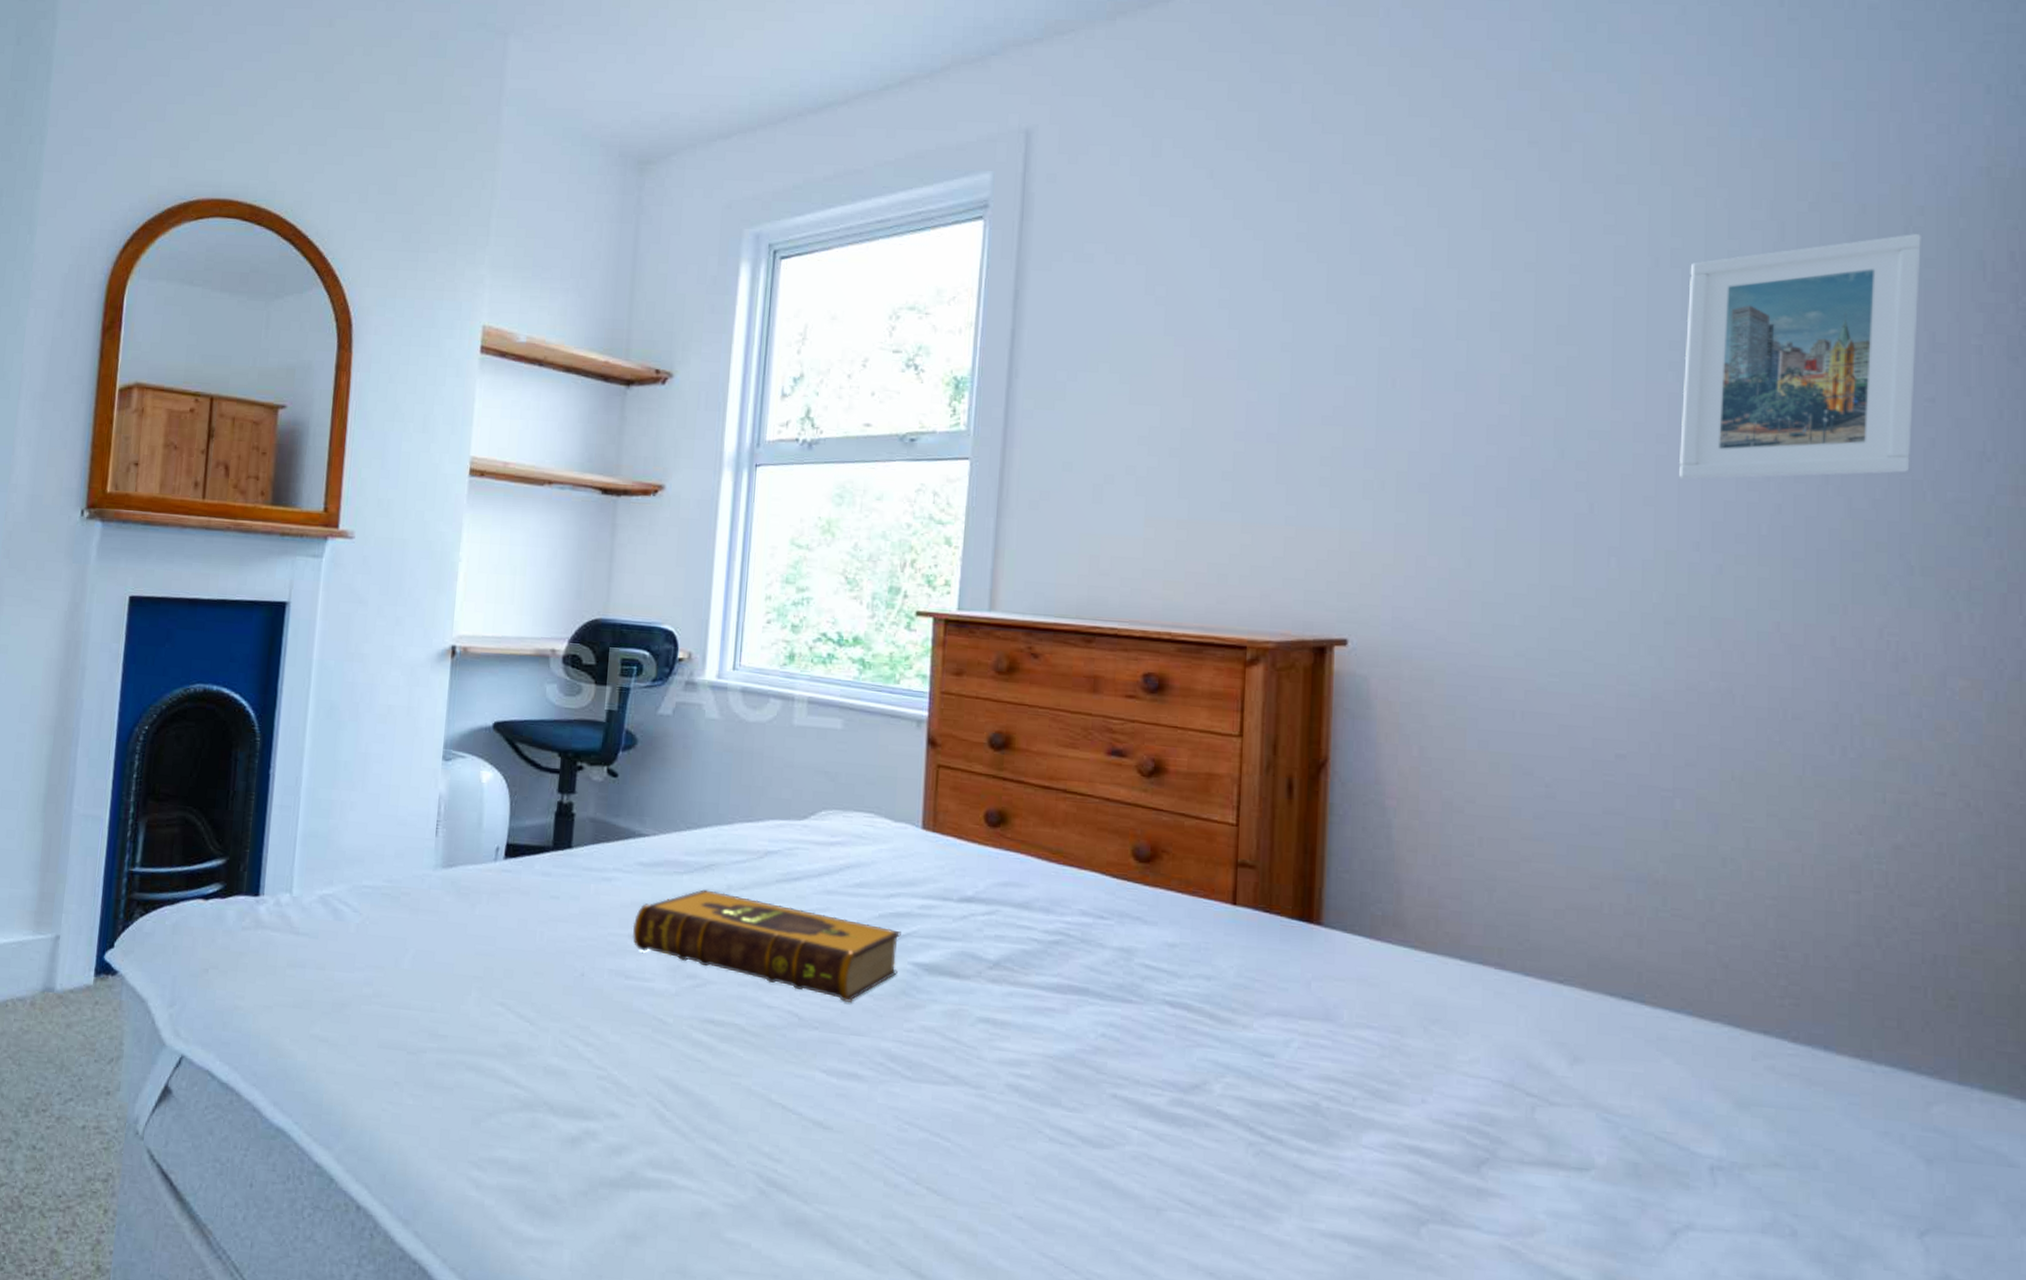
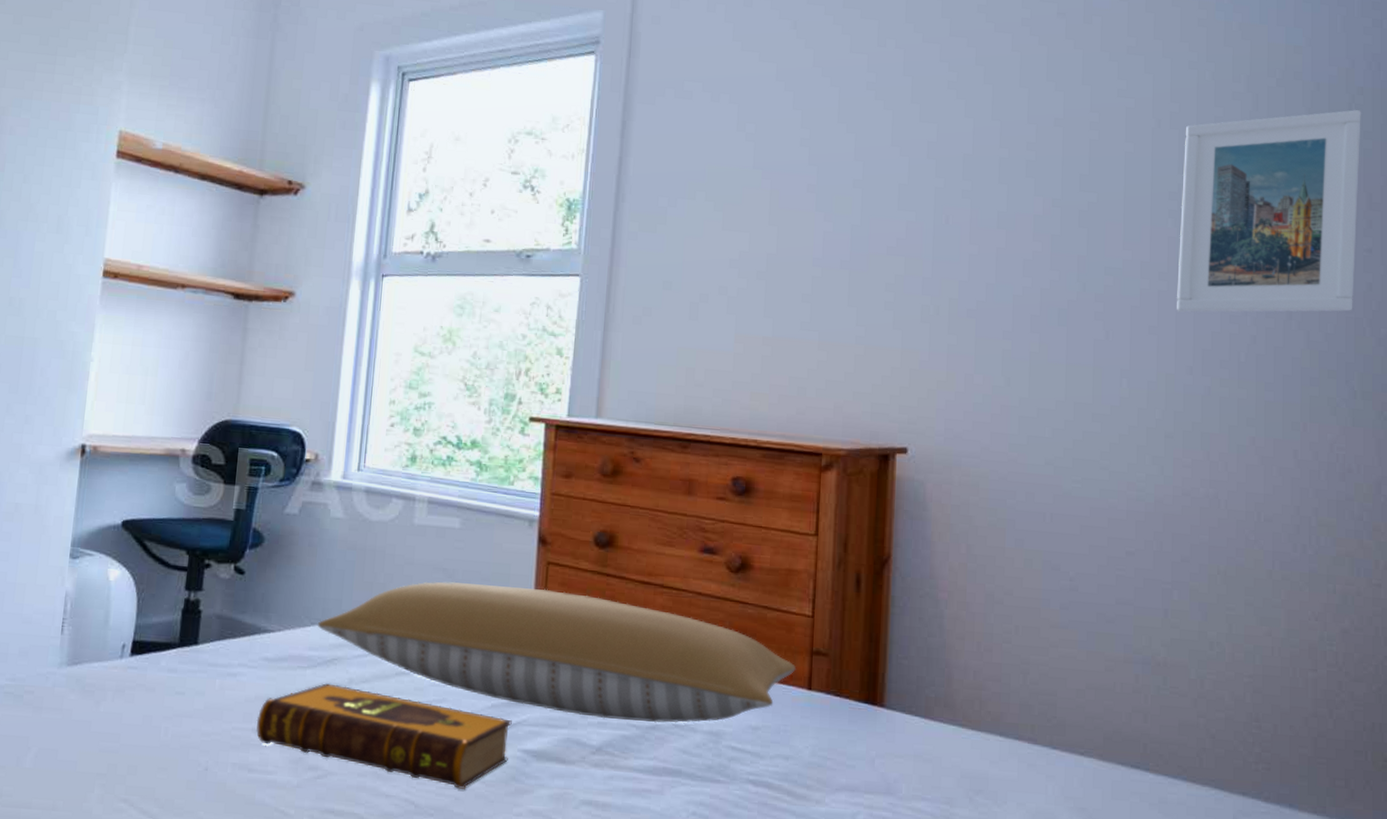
pillow: none [693,785,1219,938] -> present [317,581,797,723]

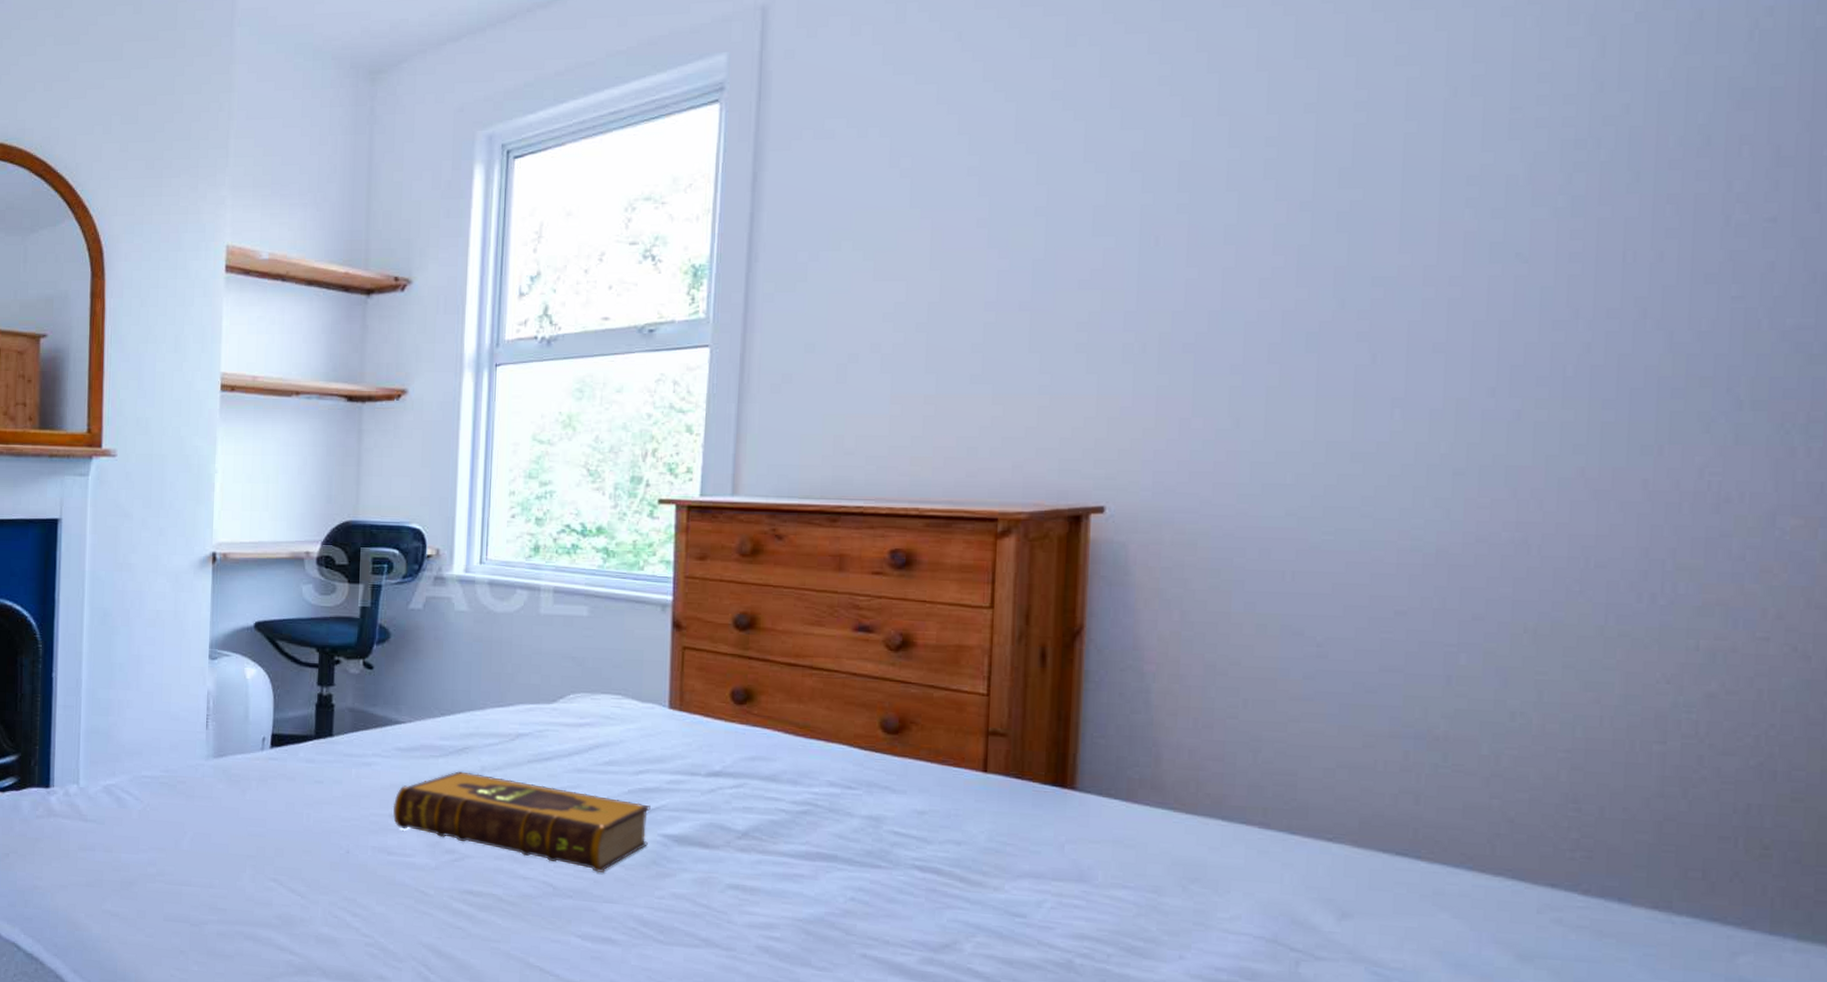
pillow: present [317,581,797,723] -> none [447,669,969,808]
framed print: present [1177,109,1361,313] -> none [1474,36,1769,323]

